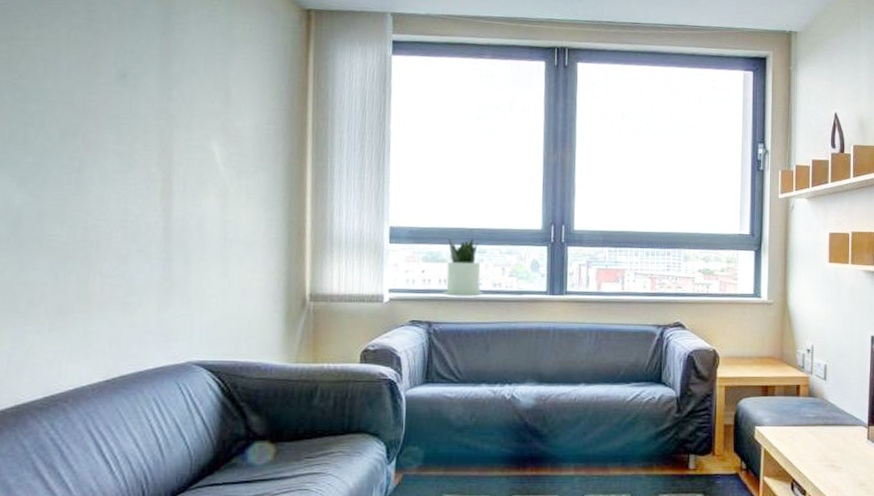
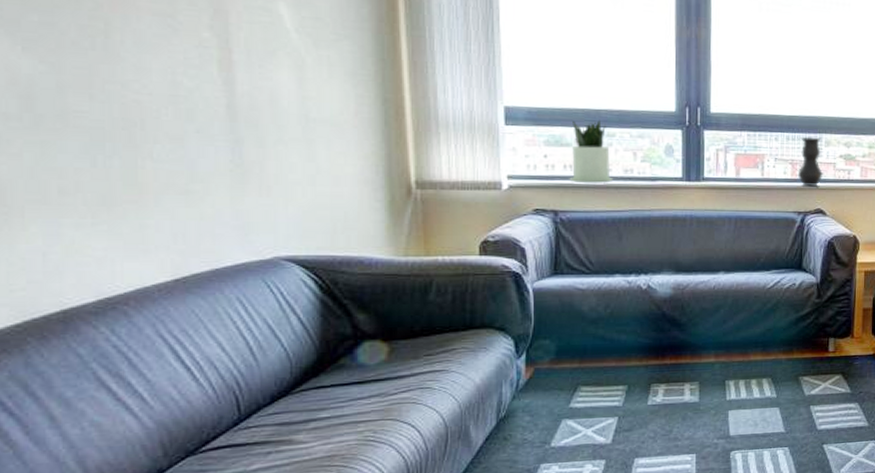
vase: none [657,252,683,300] -> present [798,136,824,186]

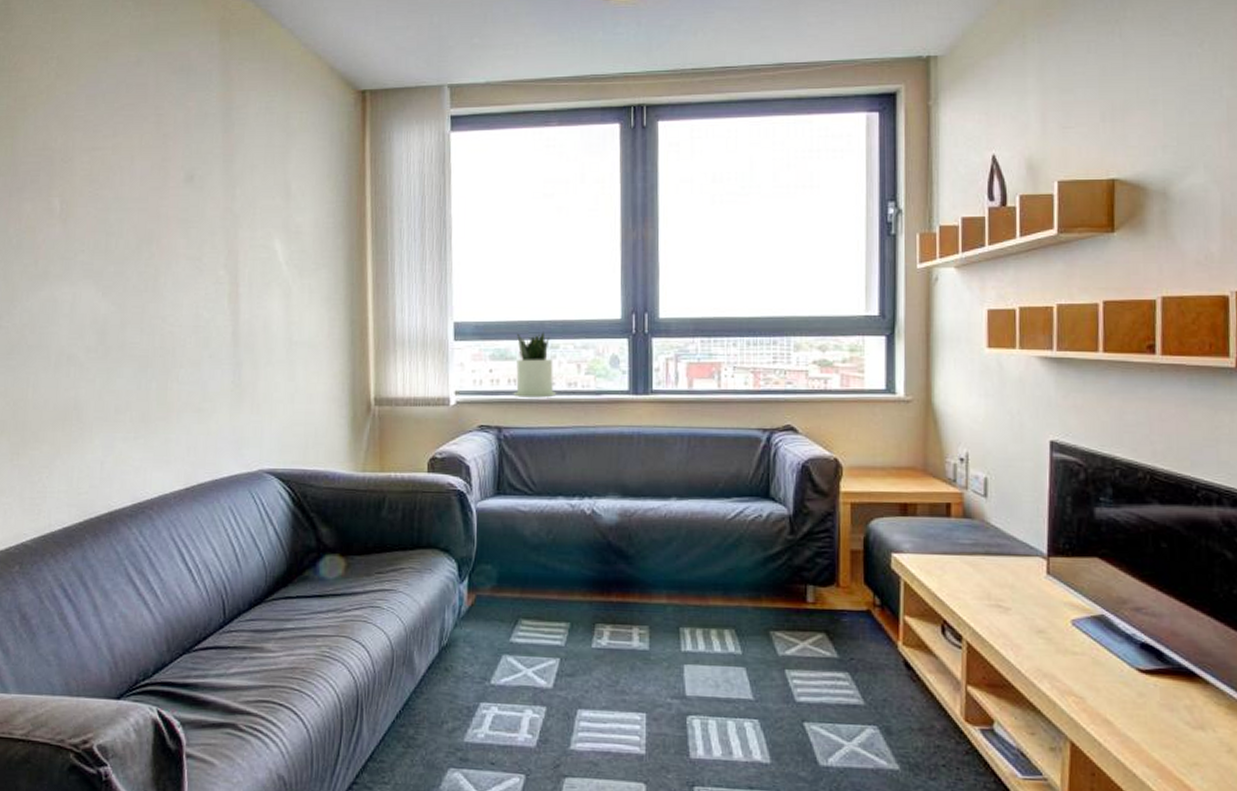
vase: present [798,136,824,186] -> none [762,340,794,398]

